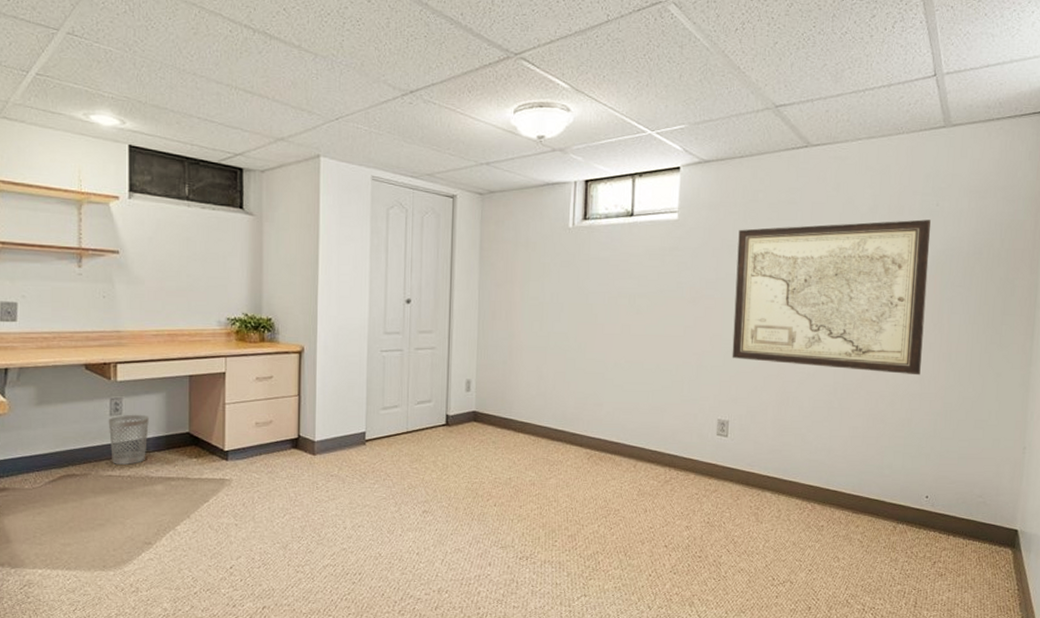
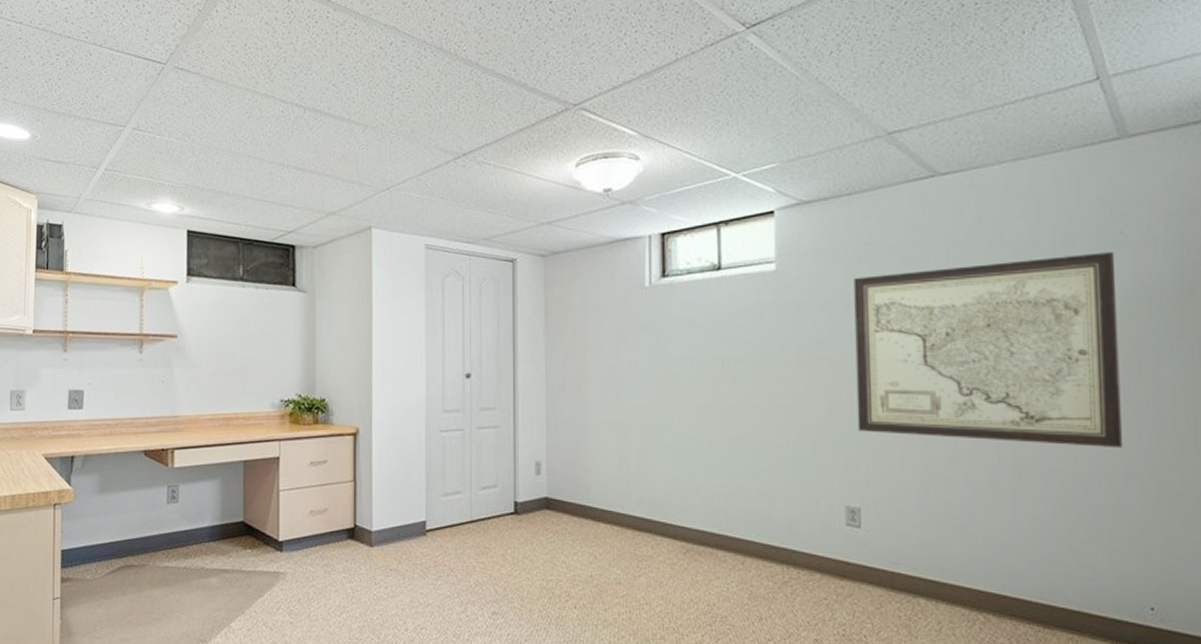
wastebasket: present [108,414,149,465] -> none [165,502,204,555]

